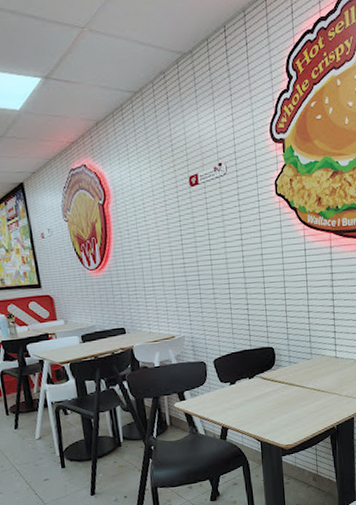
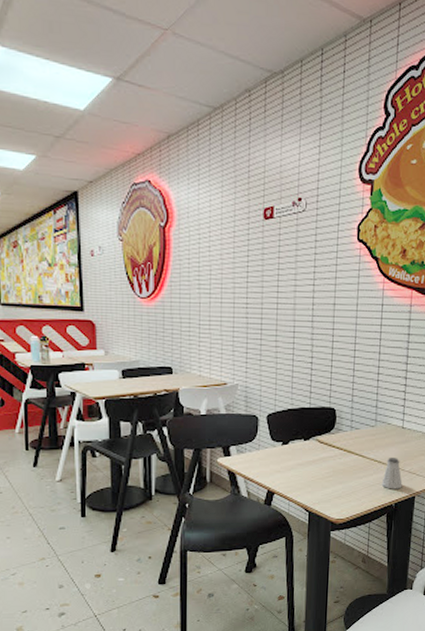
saltshaker: none [322,385,341,414] -> present [381,458,403,489]

